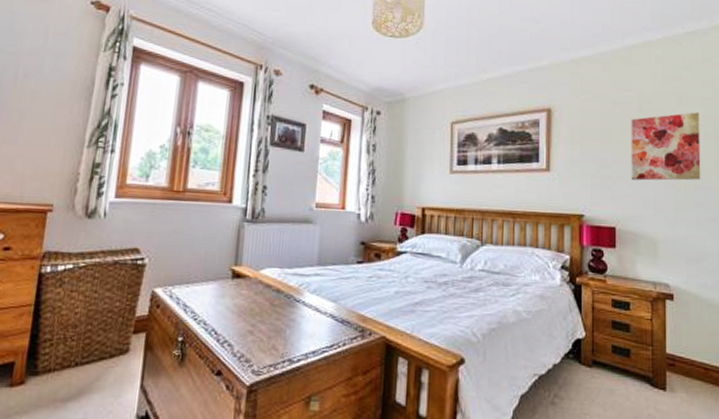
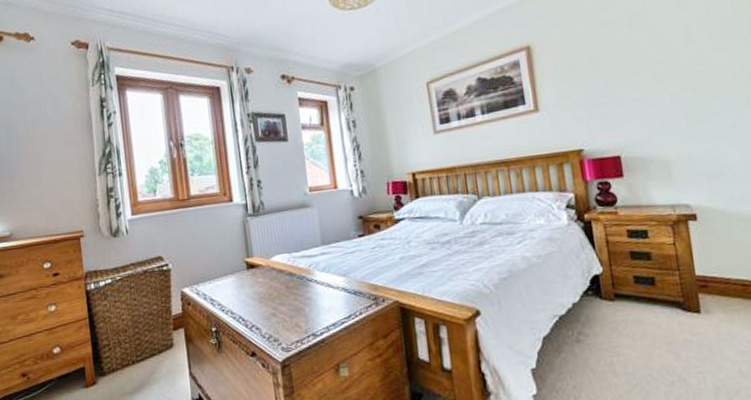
wall art: present [631,112,701,181] -> none [622,13,713,103]

